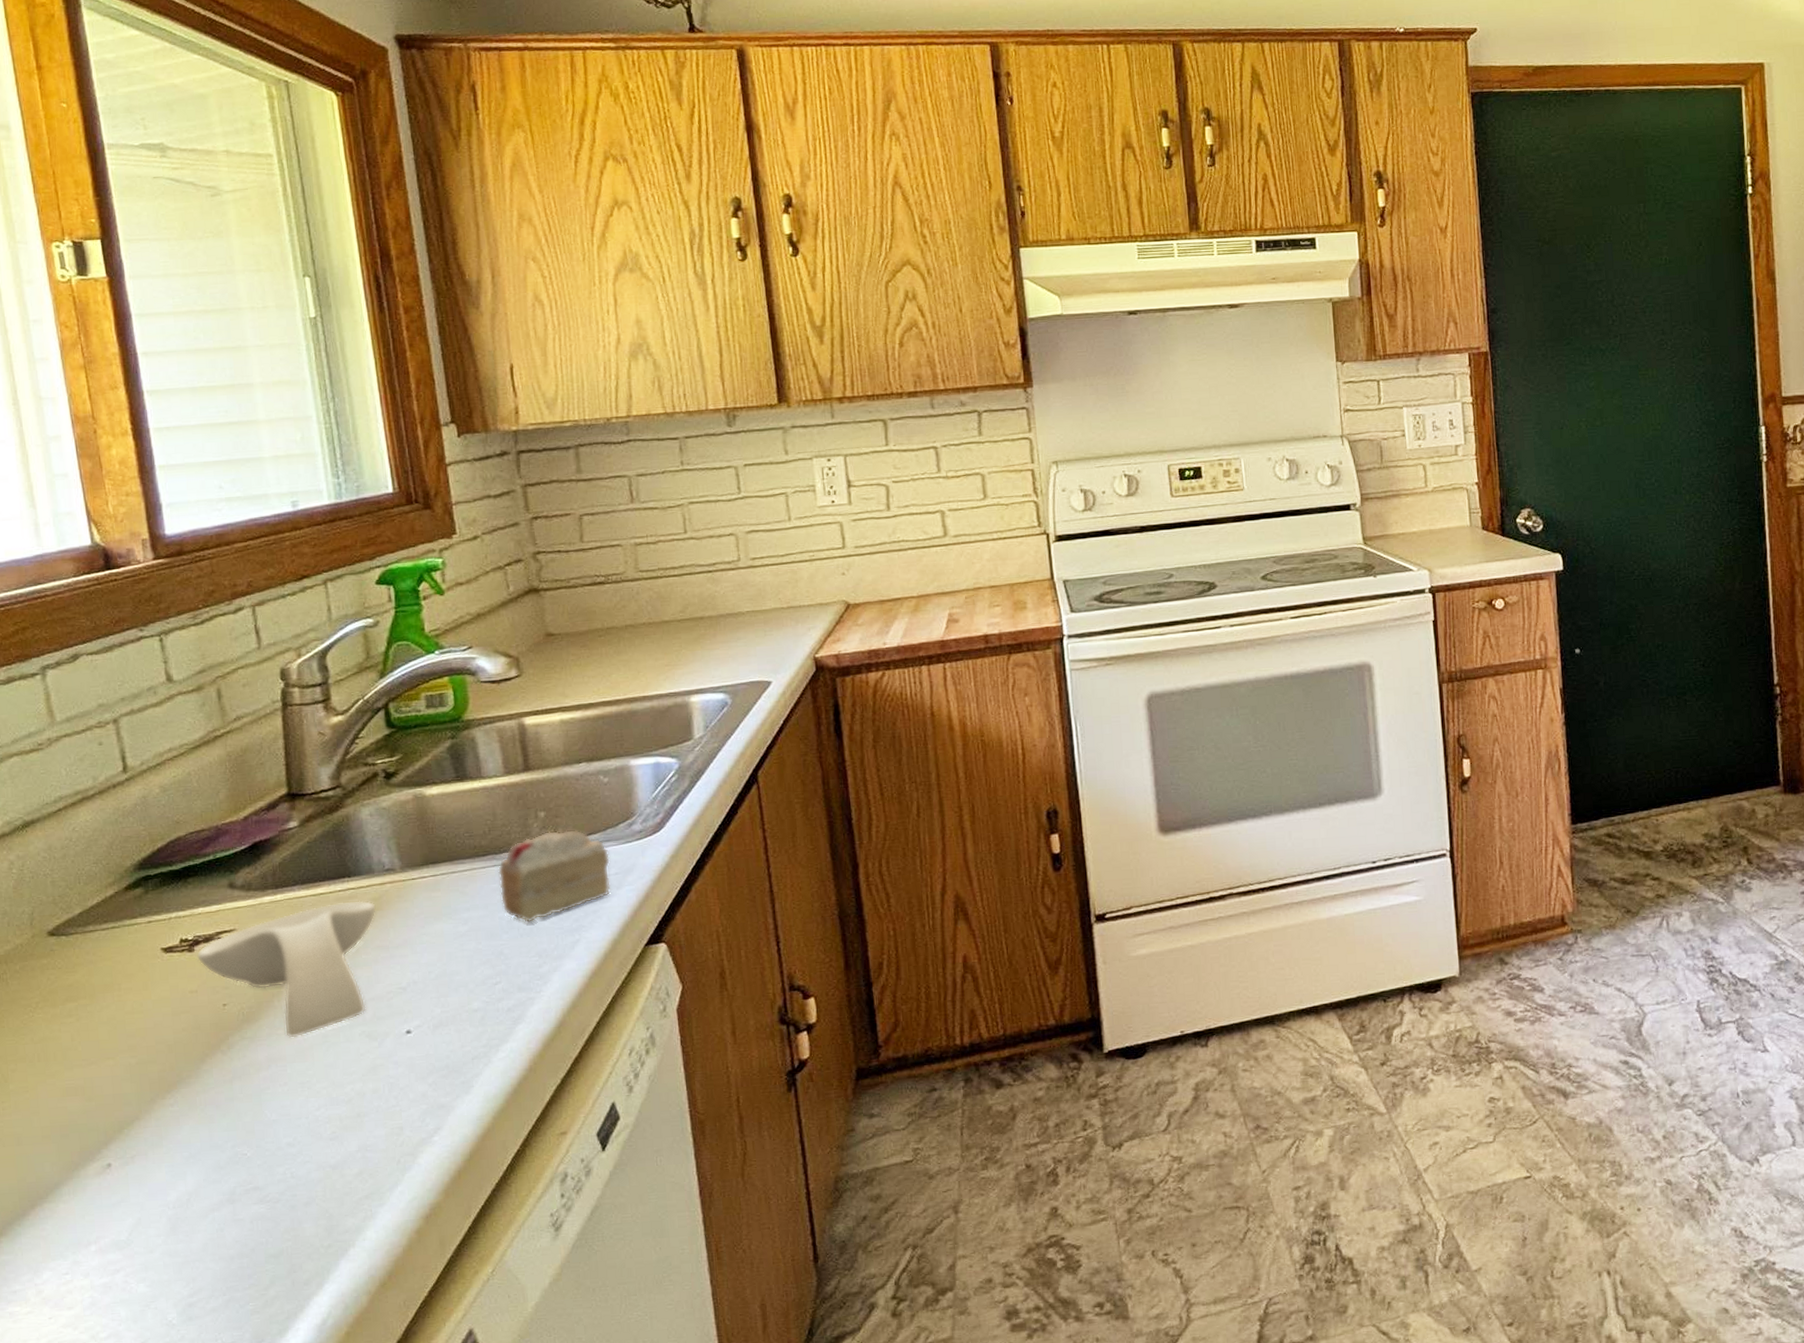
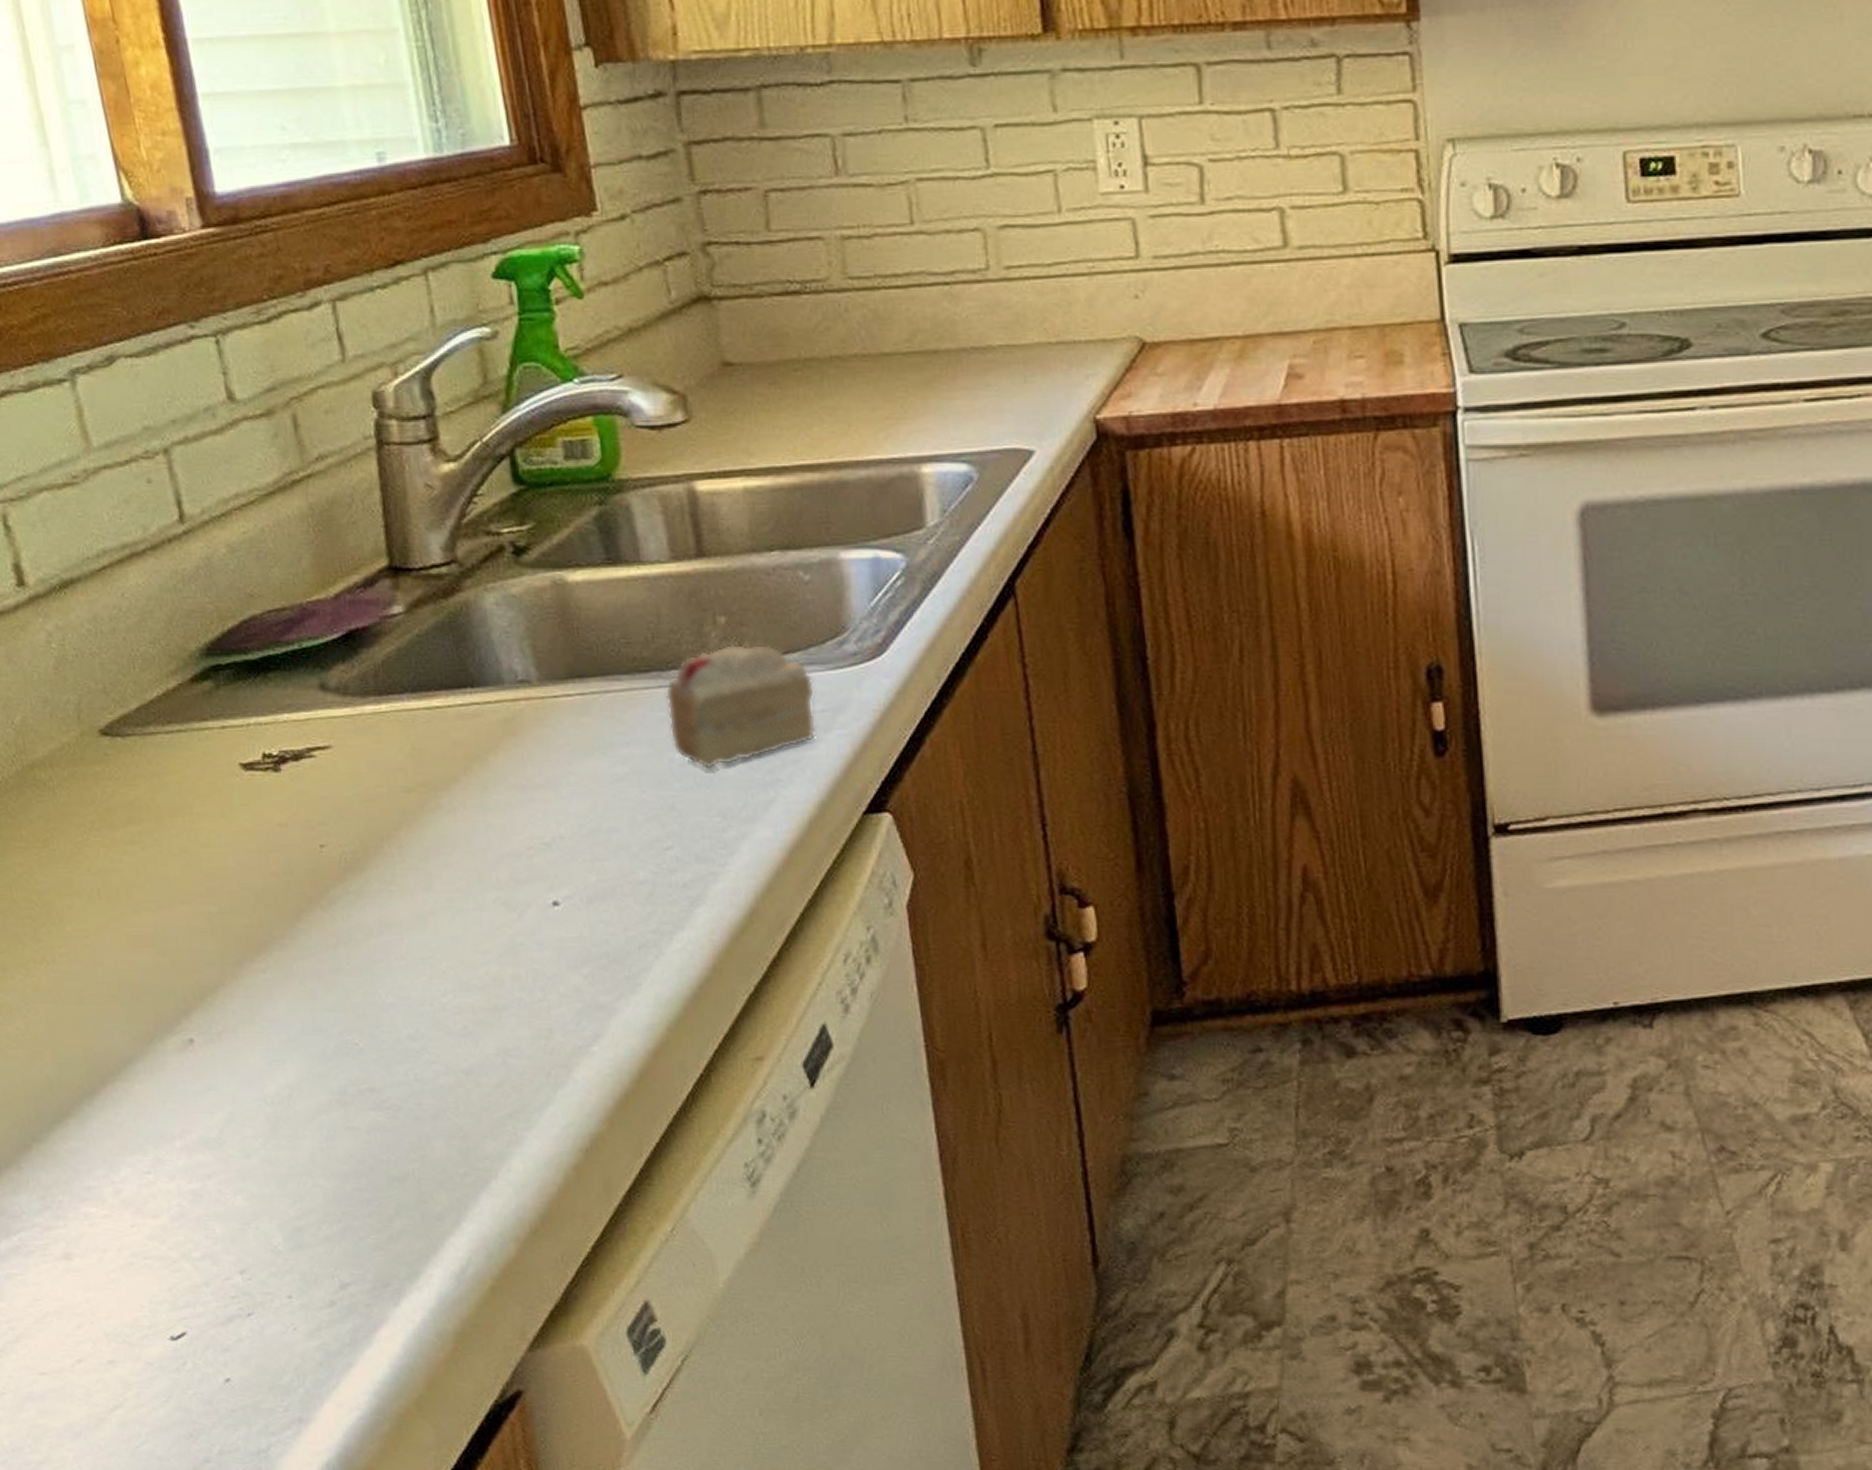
spoon rest: present [196,900,377,1038] -> none [283,719,510,898]

